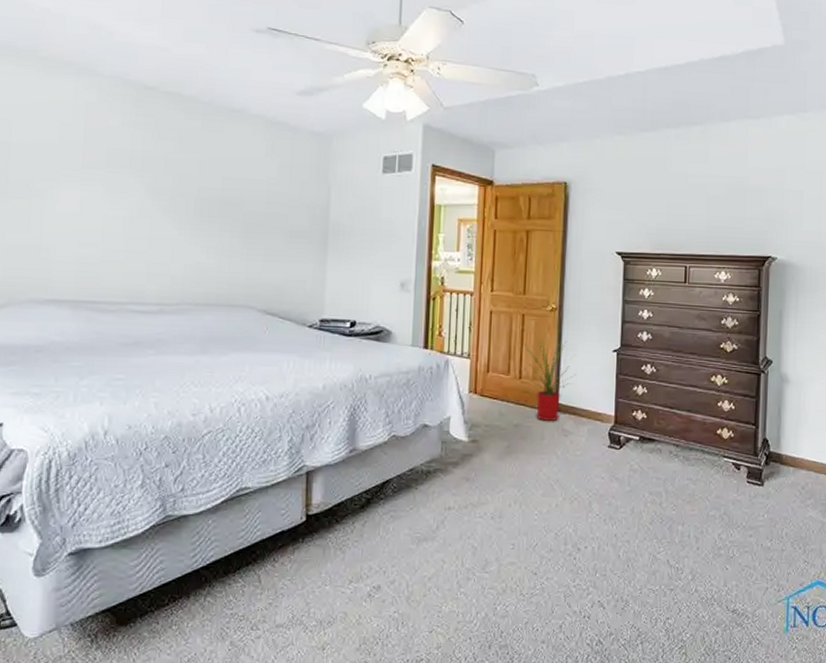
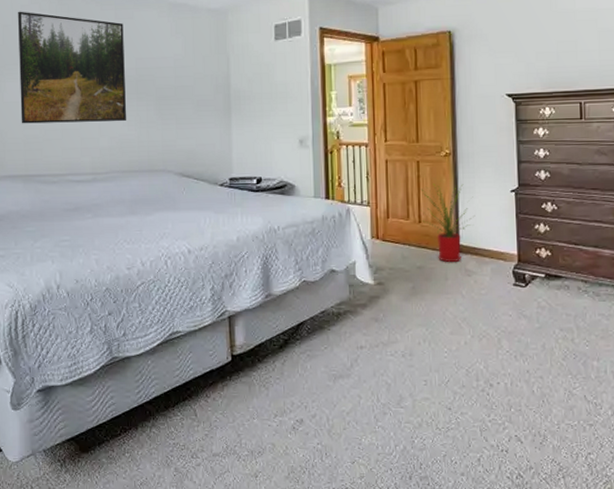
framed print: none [75,108,211,248] -> present [18,11,127,124]

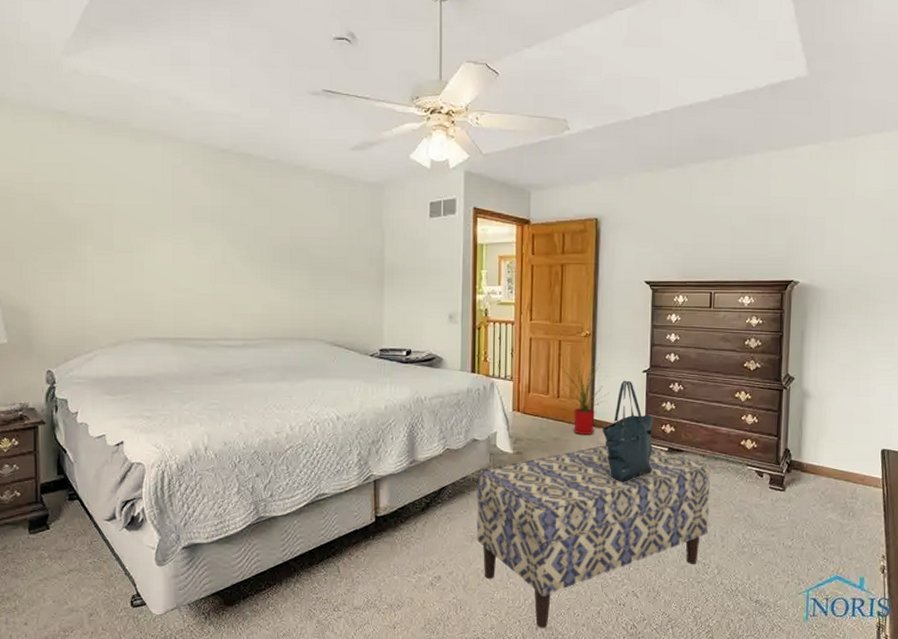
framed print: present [18,11,127,124] -> none [169,172,280,290]
bench: none [337,273,598,477] -> present [476,445,710,628]
tote bag: none [470,201,529,313] -> present [602,380,654,482]

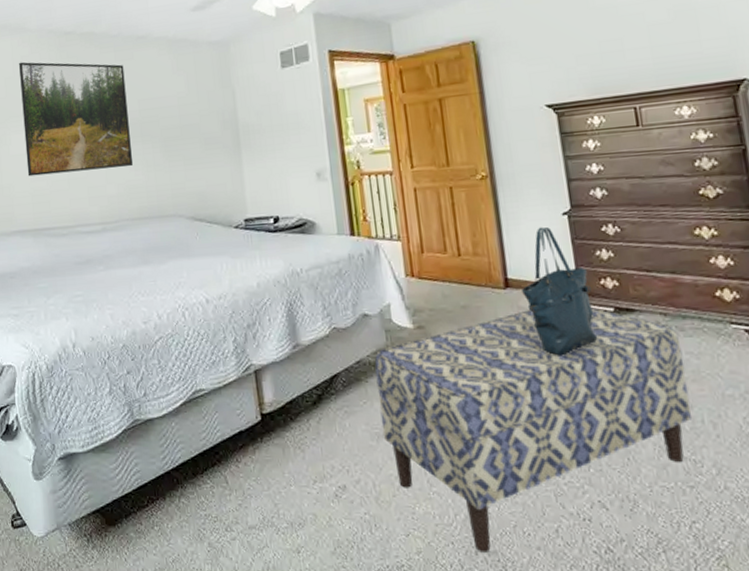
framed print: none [169,172,280,290] -> present [19,62,134,177]
house plant: present [561,362,609,436] -> none [456,209,523,300]

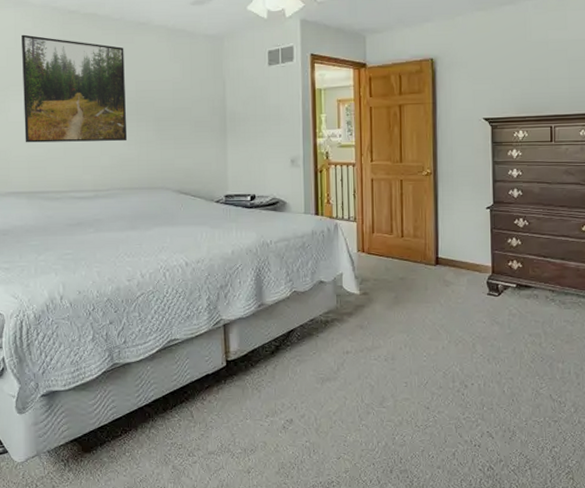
bench: present [374,308,692,552] -> none [325,283,563,471]
tote bag: present [522,227,598,356] -> none [448,217,502,320]

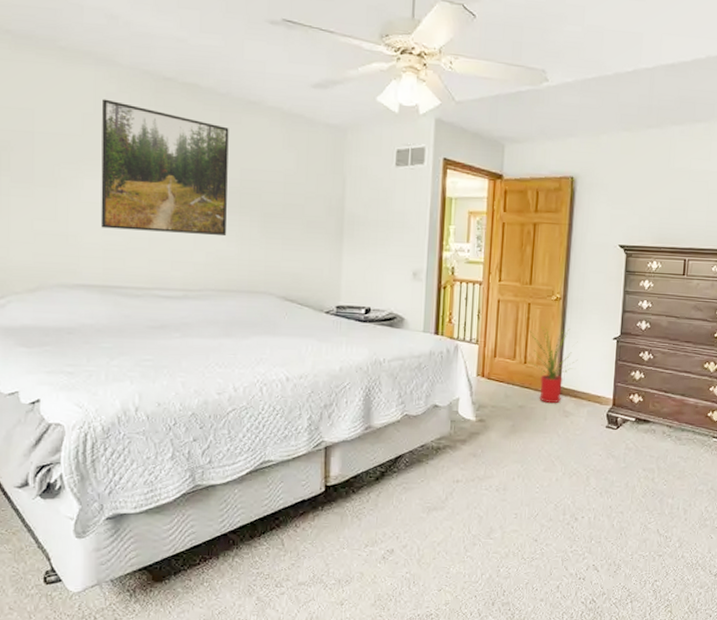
house plant: none [403,201,454,274] -> present [528,326,578,404]

